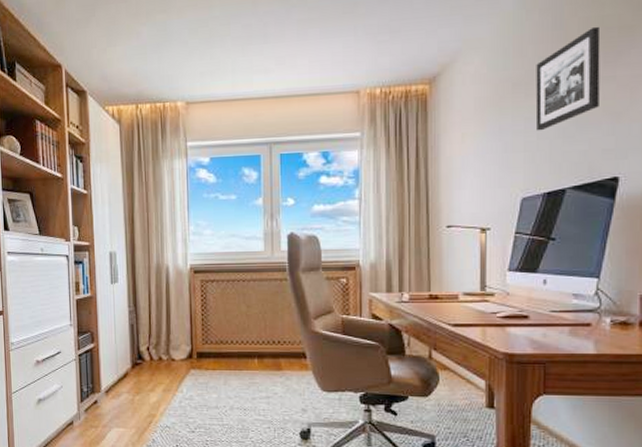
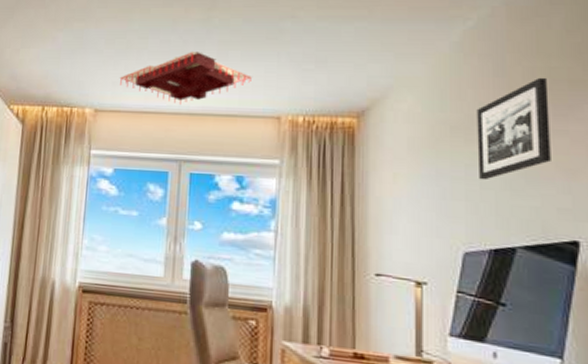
architectural model: none [206,33,331,89] -> present [119,52,252,105]

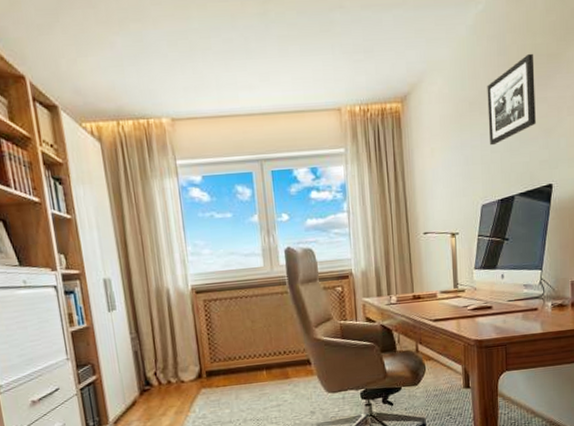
architectural model: present [119,52,252,105] -> none [189,49,312,105]

